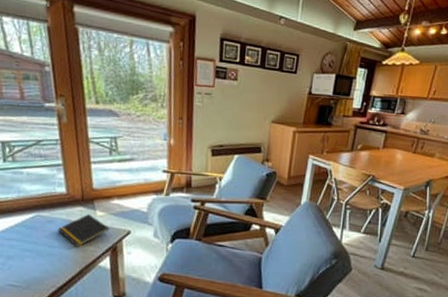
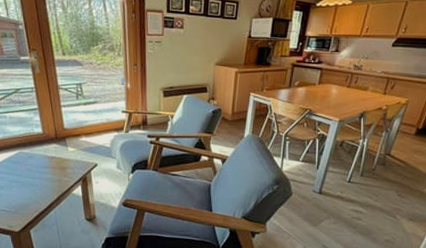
notepad: present [57,214,110,247] -> none [37,150,80,178]

